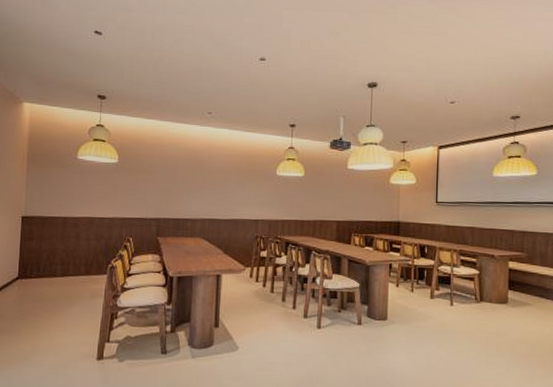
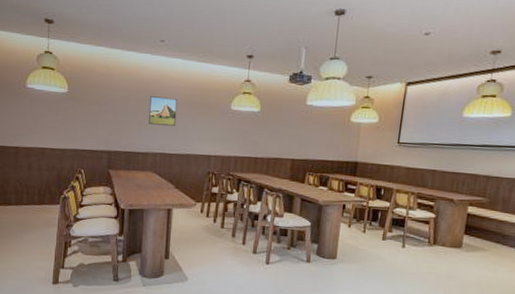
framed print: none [197,164,225,193] -> present [149,96,178,127]

